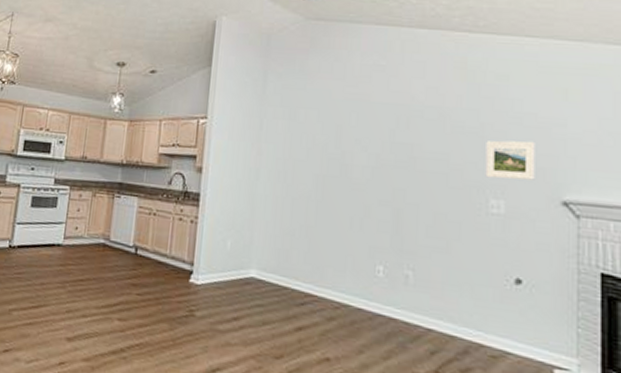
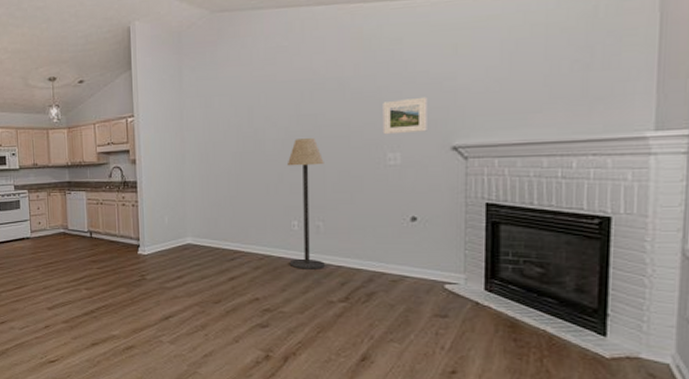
floor lamp: none [370,169,418,331] -> present [286,138,325,269]

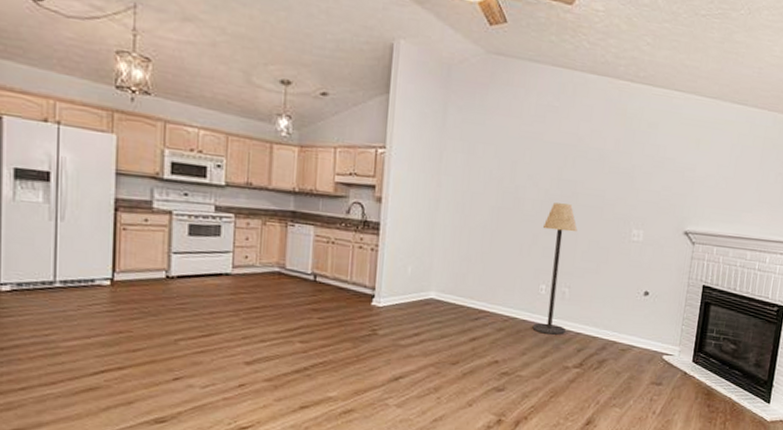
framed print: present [382,96,428,135] -> none [631,180,671,214]

